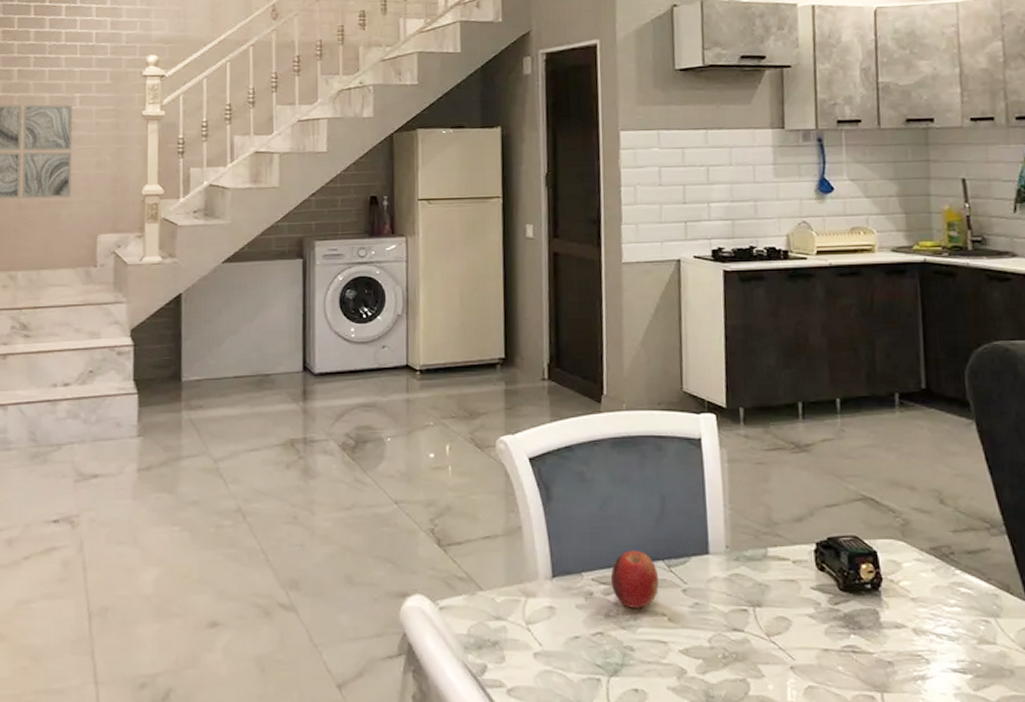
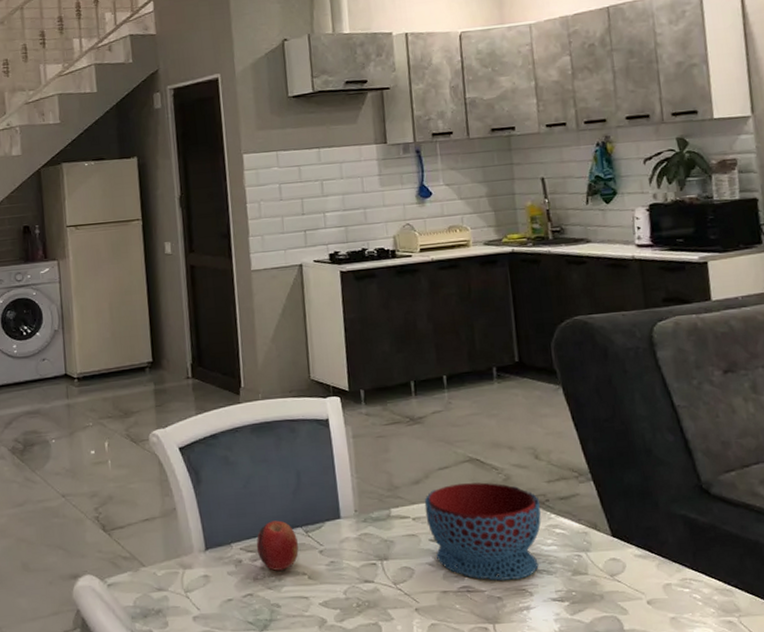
bowl: none [807,524,944,643] -> present [424,482,542,581]

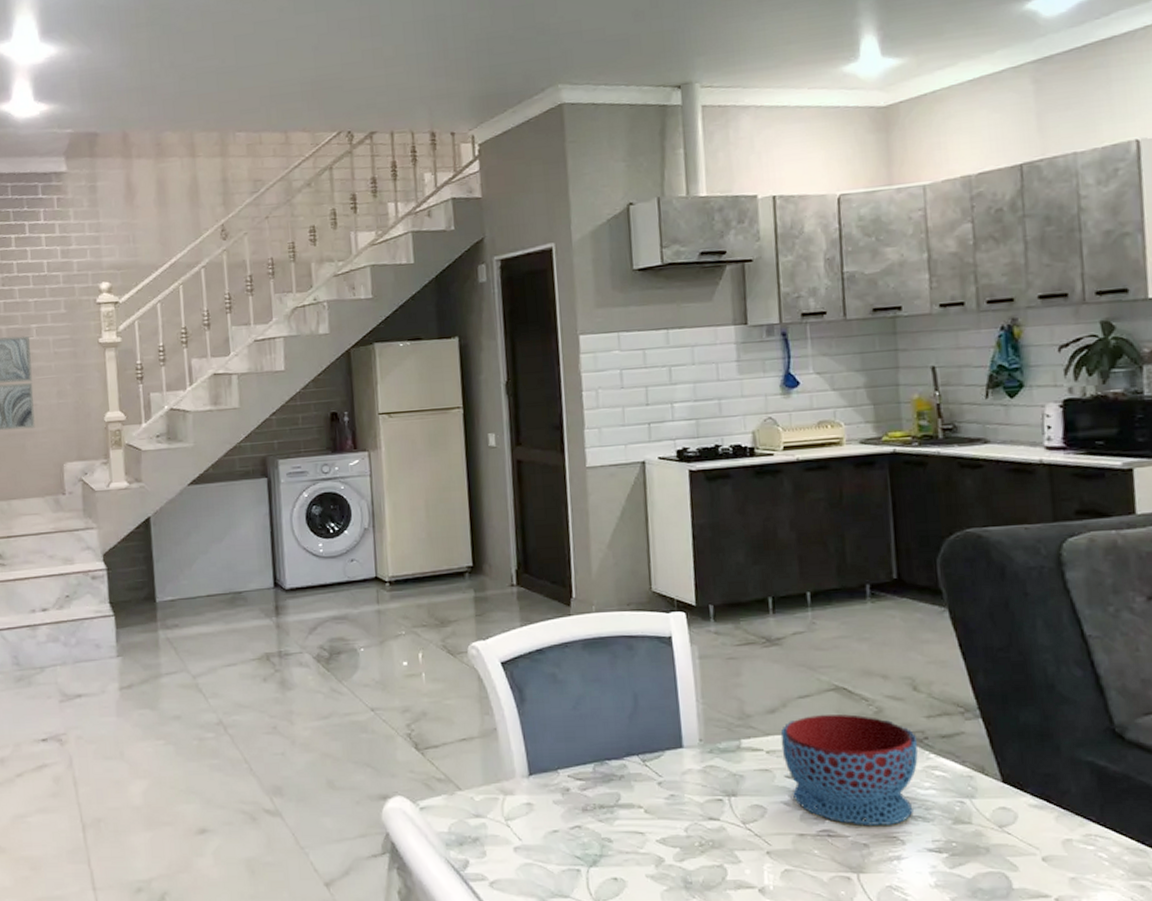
fruit: present [256,520,299,571] -> none [586,747,634,802]

